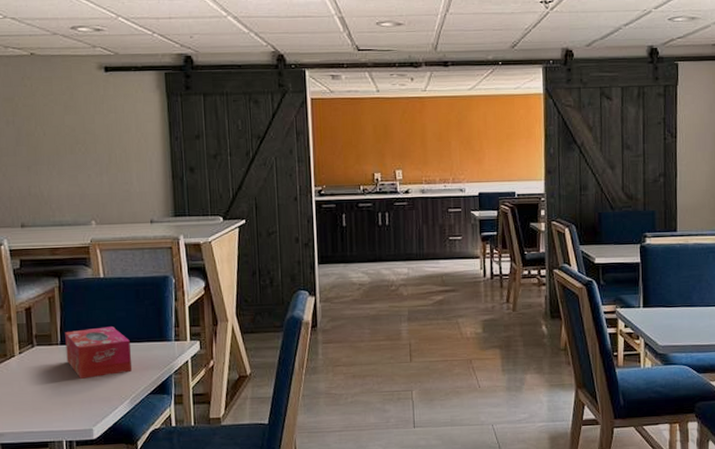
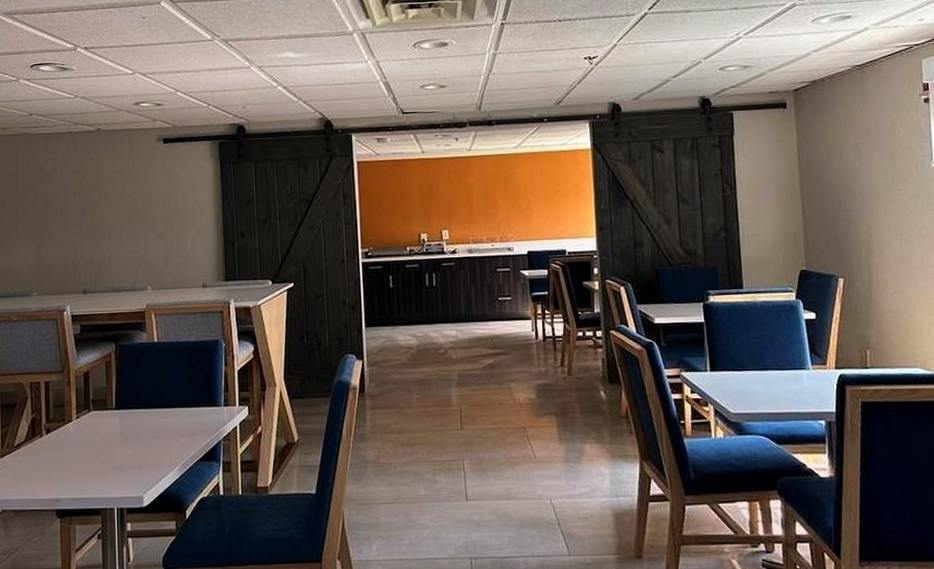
tissue box: present [65,326,133,379] -> none [120,391,183,444]

